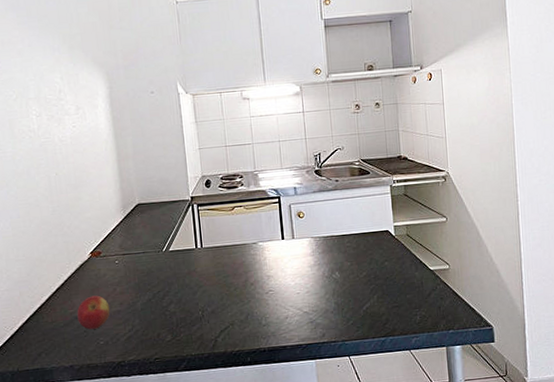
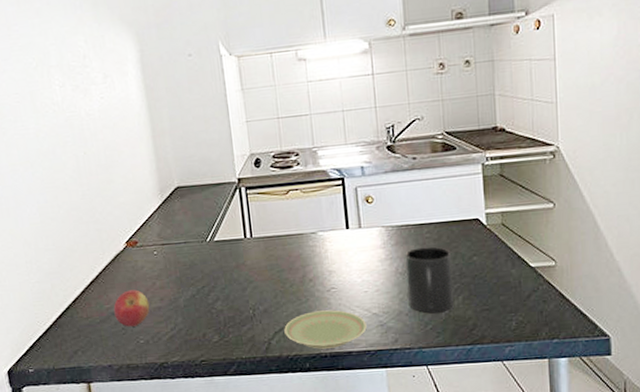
plate: none [229,309,299,345] -> present [284,310,367,349]
mug: none [330,254,370,311] -> present [405,246,454,314]

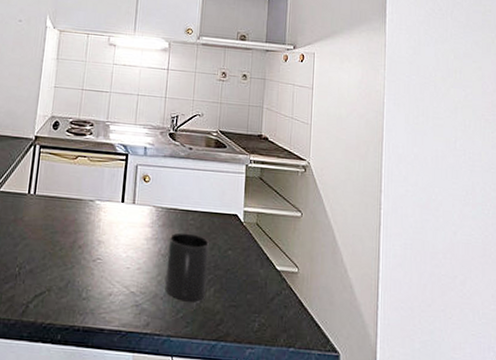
plate: present [284,310,367,349] -> none [44,279,123,322]

